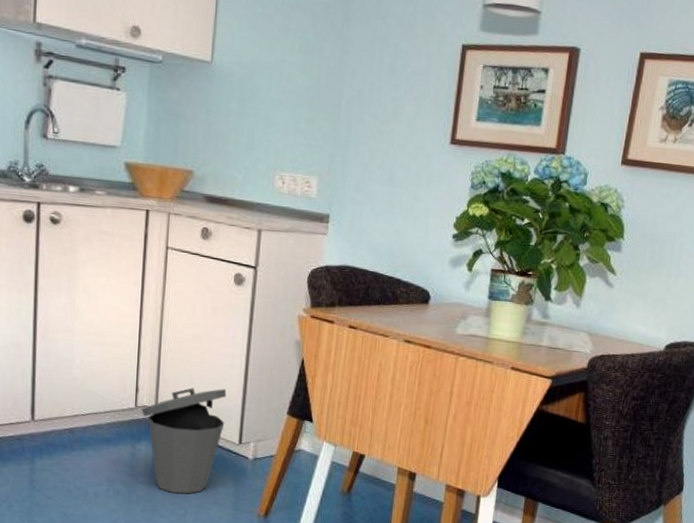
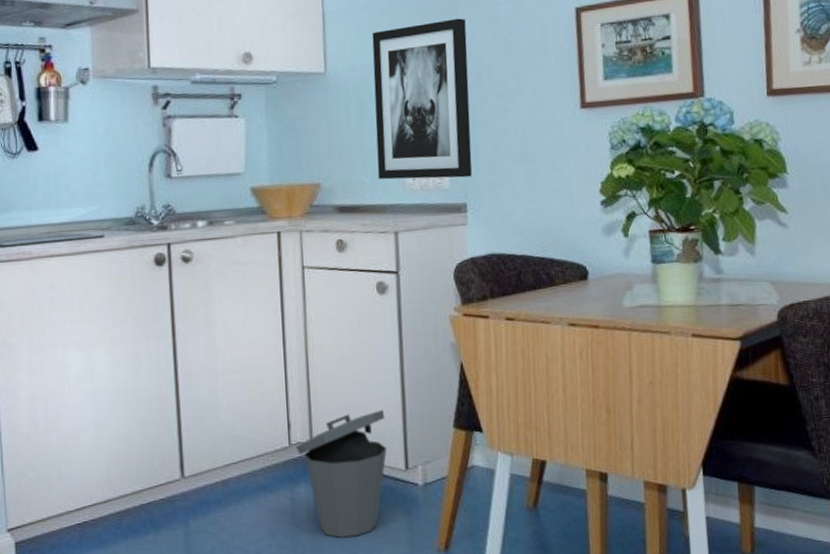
wall art: none [249,30,355,190] -> present [372,18,472,180]

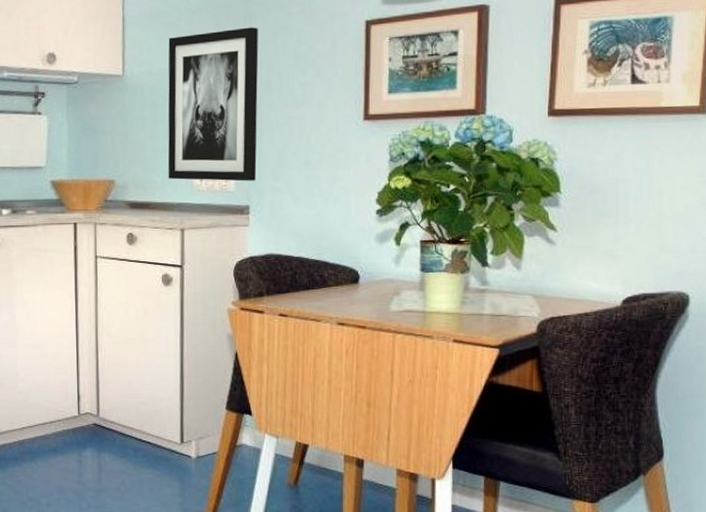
trash can: present [295,409,387,538] -> none [84,388,165,498]

